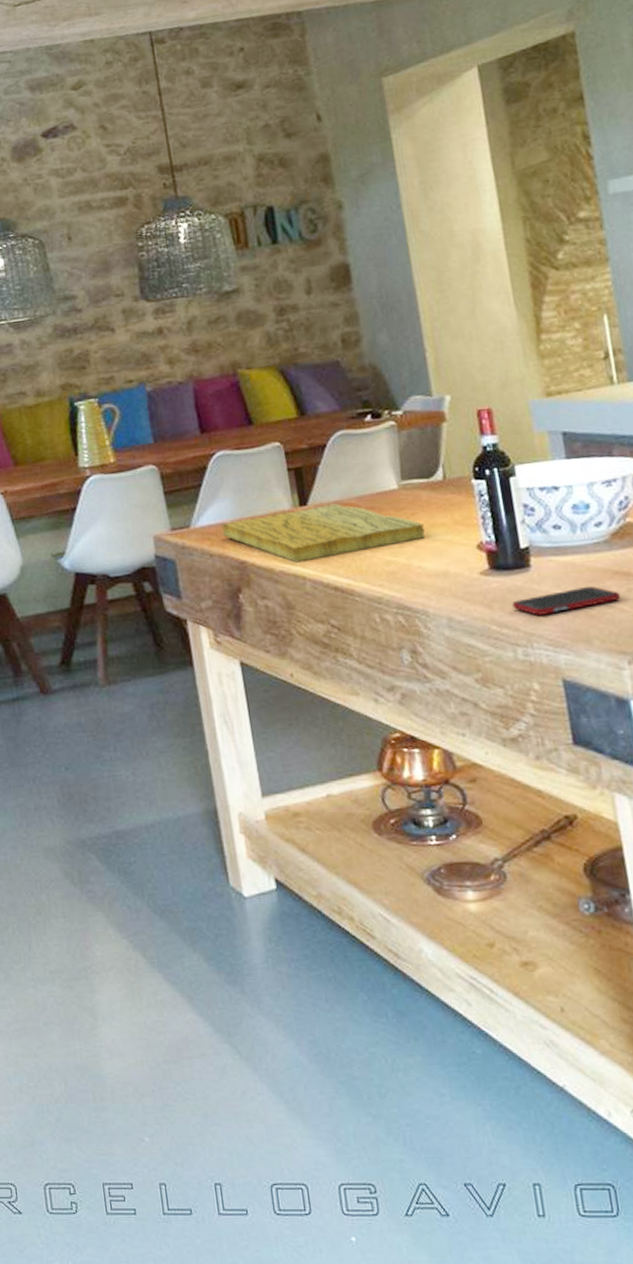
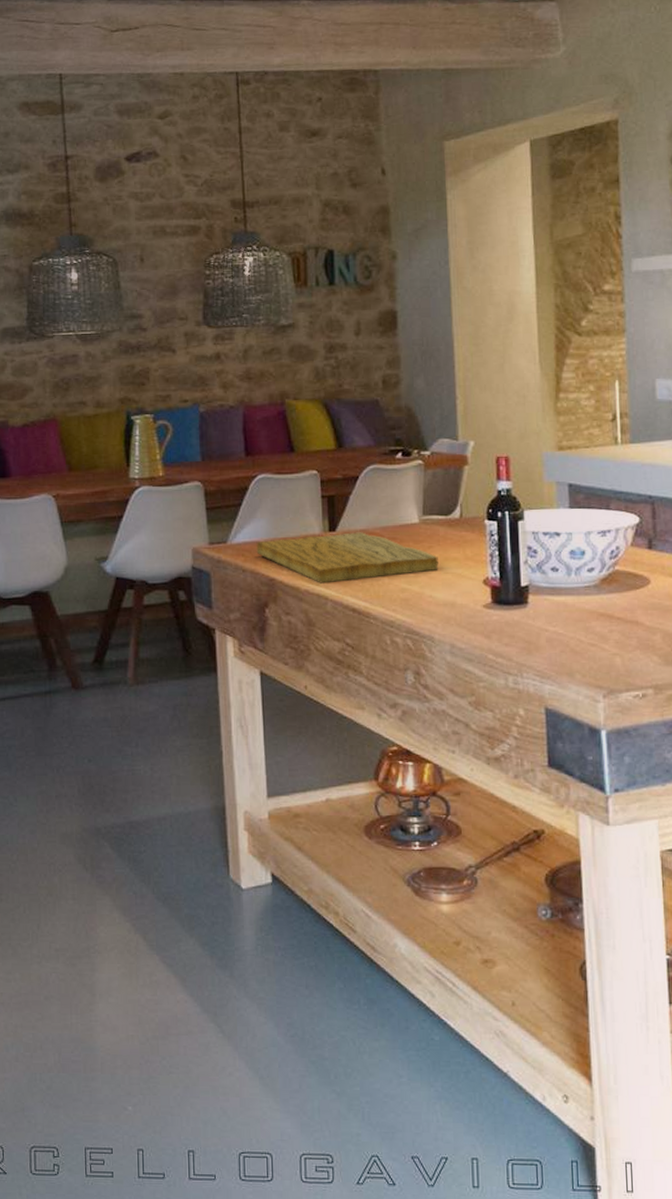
cell phone: present [512,585,620,615] -> none [508,625,603,648]

